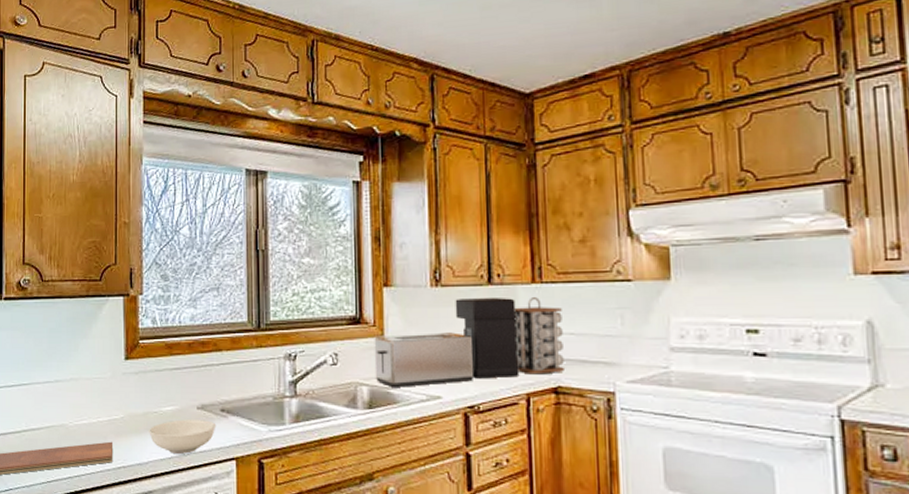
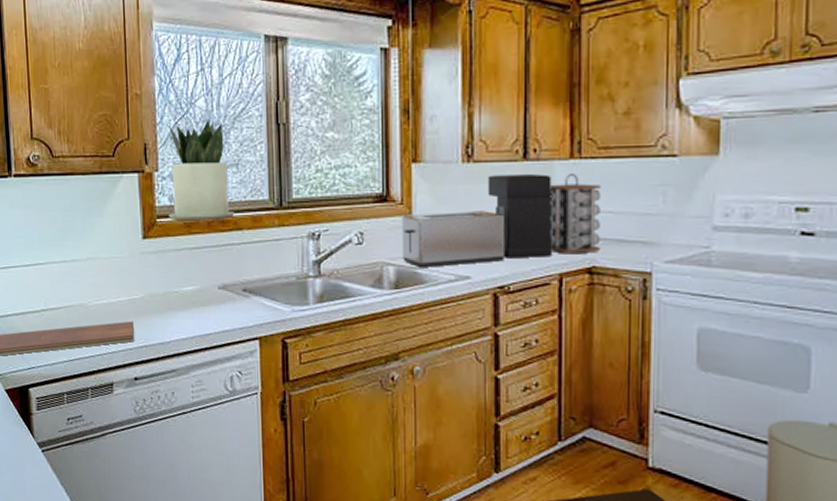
bowl: present [149,419,217,454] -> none [170,299,239,333]
planter: none [151,246,214,342] -> present [168,120,234,221]

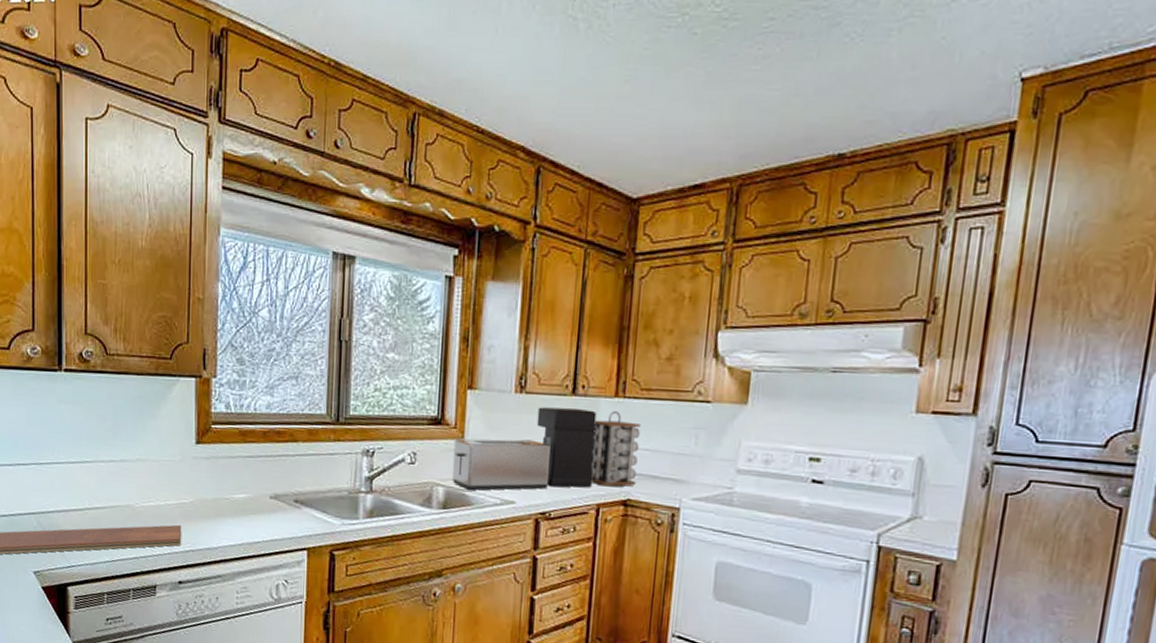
planter: present [168,120,234,221] -> none [224,330,291,431]

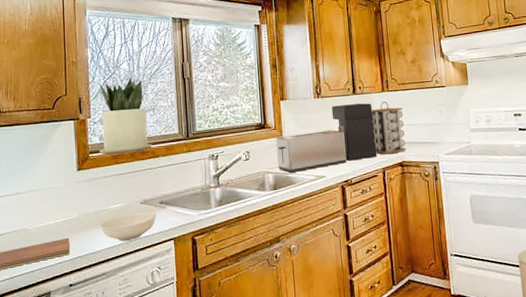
bowl: none [219,507,289,541] -> present [100,212,157,241]
planter: none [224,330,291,431] -> present [99,78,152,155]

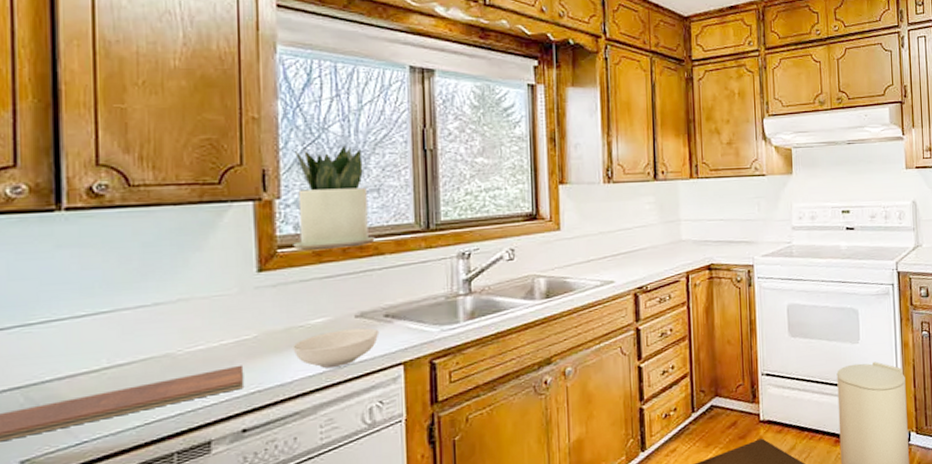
toaster: present [275,129,347,173] -> none [550,223,643,277]
coffee maker: present [331,103,377,161] -> none [625,191,681,263]
spice rack: present [371,101,406,155] -> none [676,191,716,256]

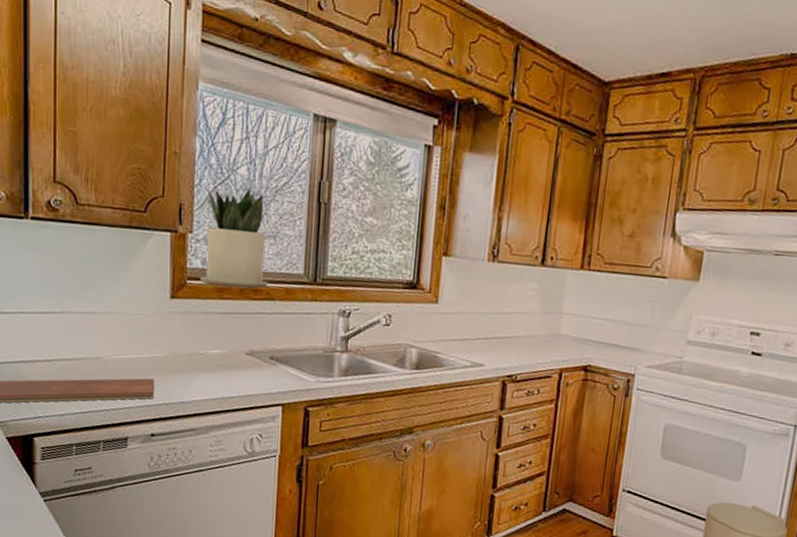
bowl: present [293,328,380,368] -> none [193,363,265,397]

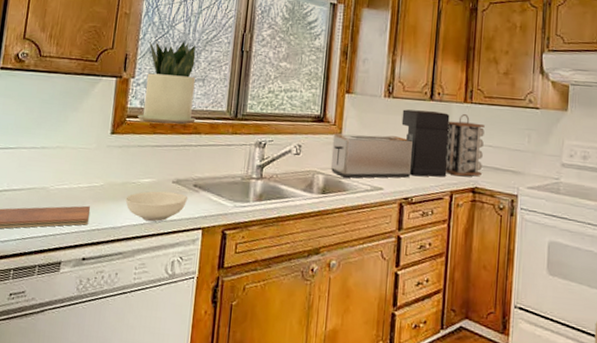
bowl: none [193,363,265,397] -> present [125,191,188,221]
toaster: none [425,303,520,354] -> present [330,134,414,178]
coffee maker: none [507,276,563,354] -> present [401,109,450,177]
spice rack: none [554,283,603,354] -> present [445,114,485,177]

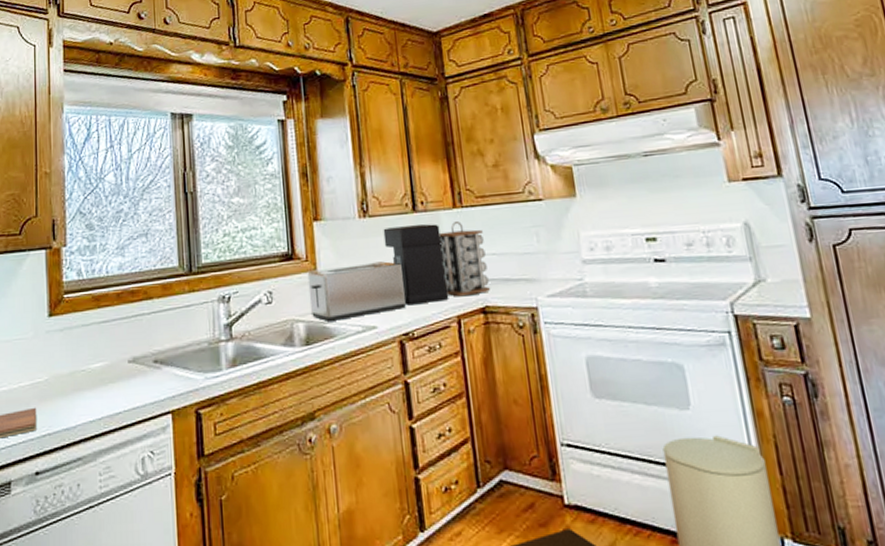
bowl: present [125,191,188,221] -> none [76,373,150,413]
planter: present [137,40,196,125] -> none [76,193,144,295]

